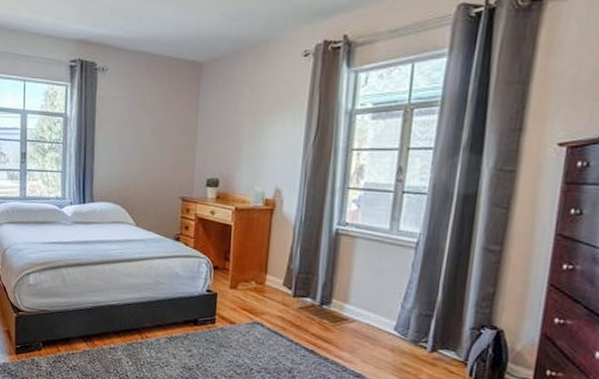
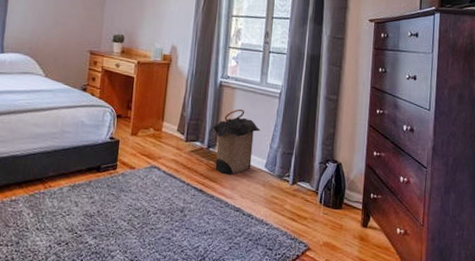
laundry hamper: none [327,261,389,337] -> present [213,109,260,175]

